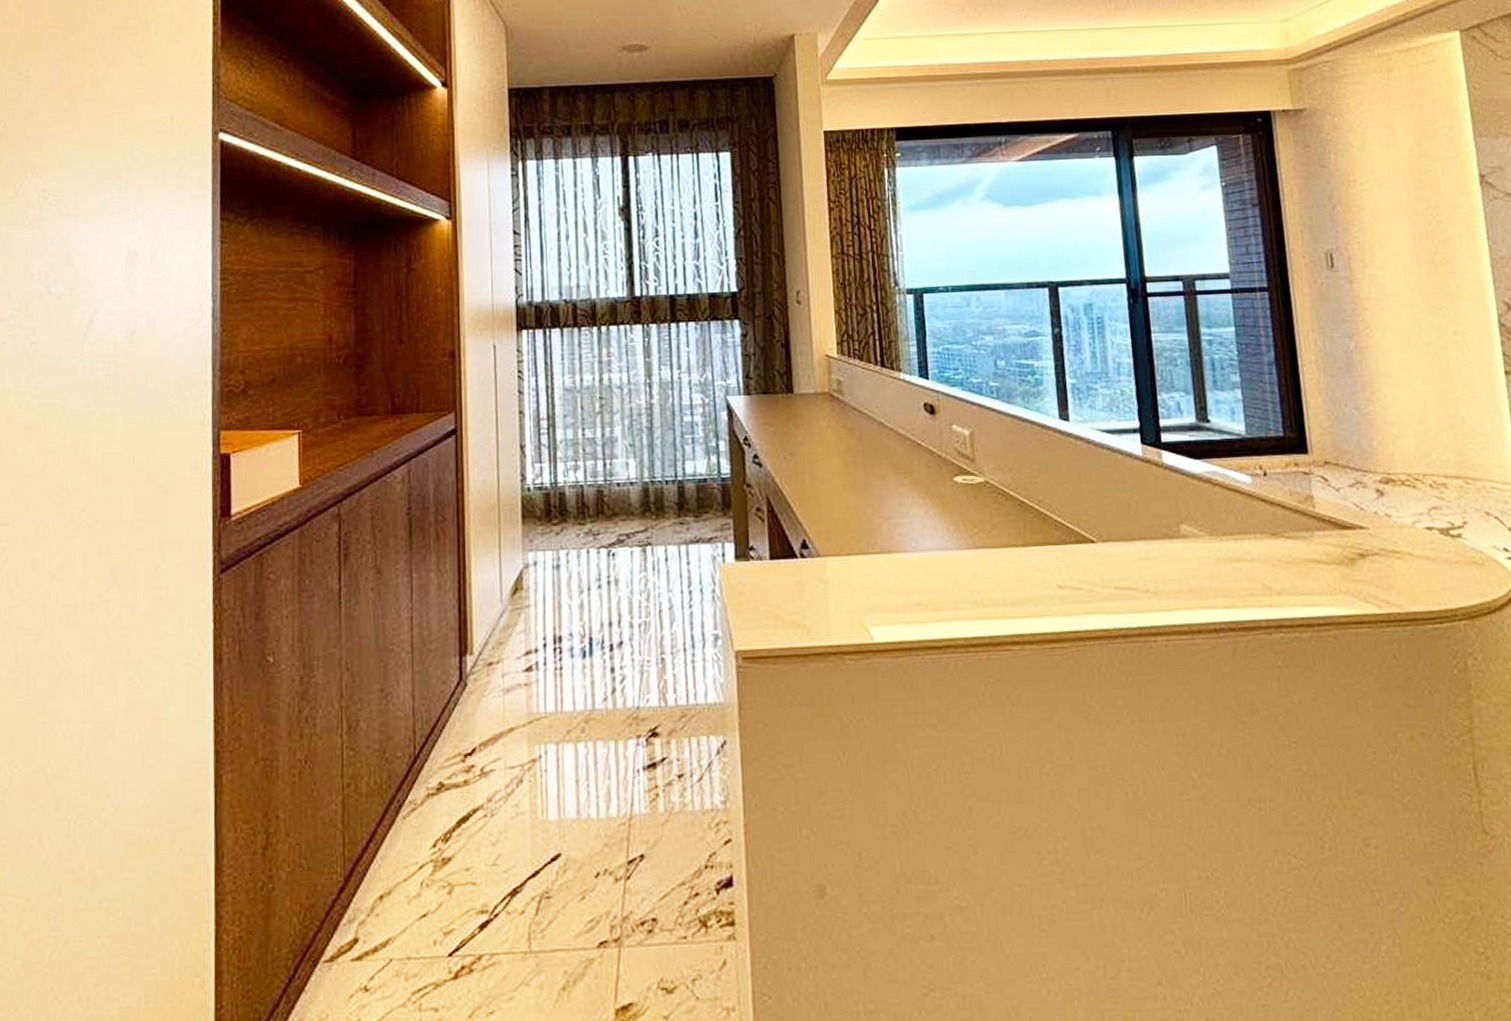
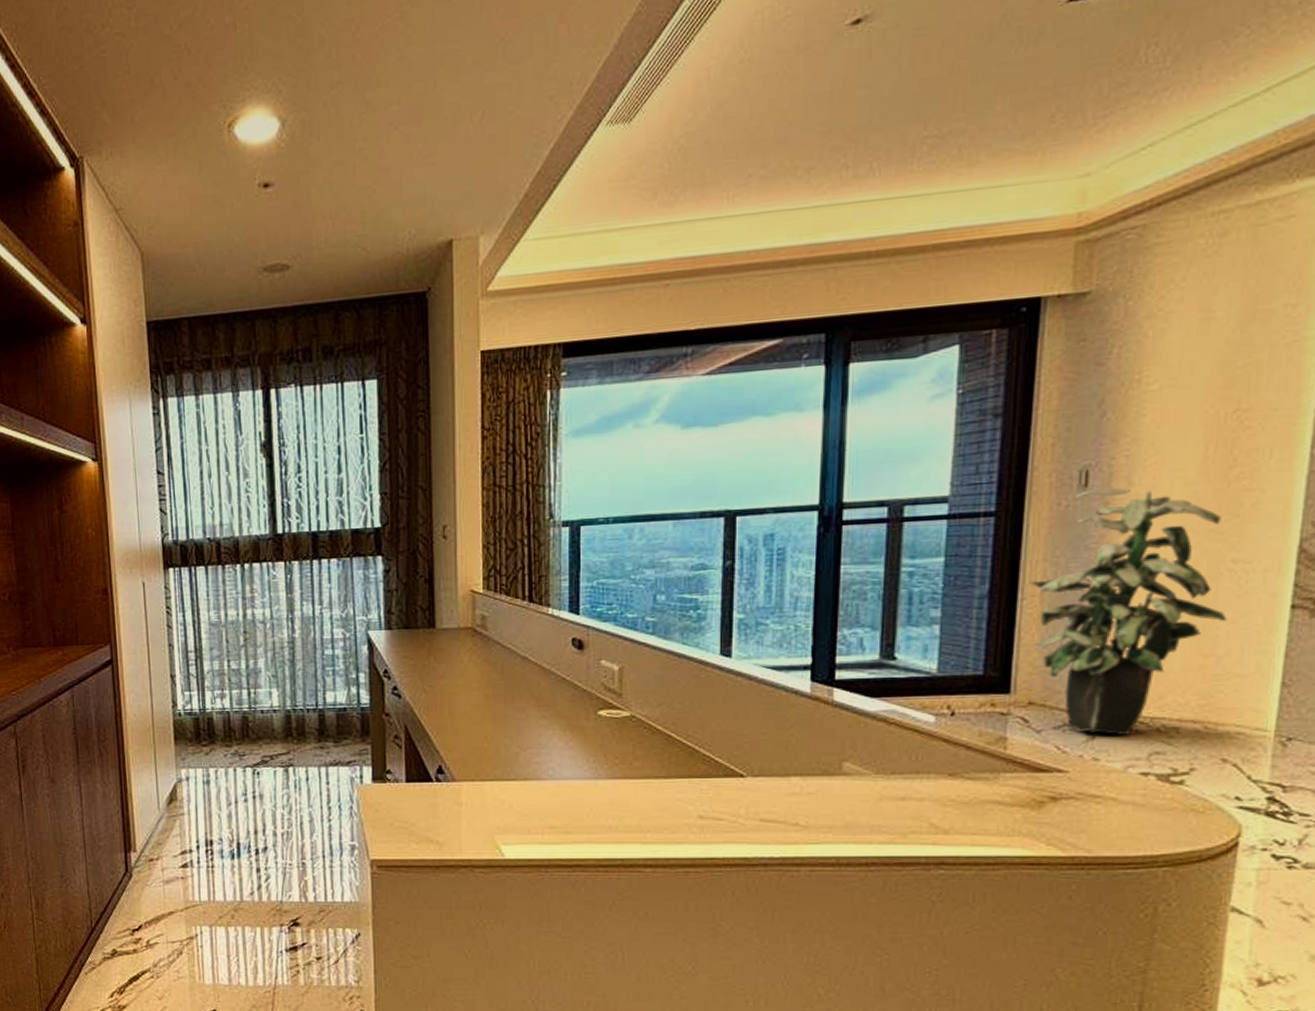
indoor plant: none [1305,268,1461,492] -> present [1029,487,1227,736]

